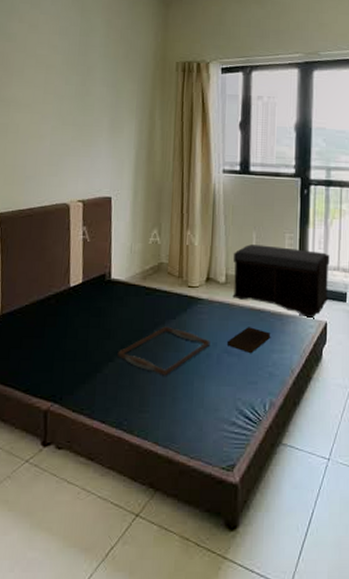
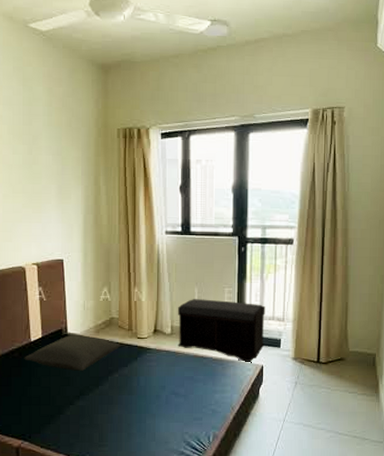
pillow: none [61,280,169,322] -> present [24,334,121,371]
serving tray: present [117,326,211,376] -> none [77,373,160,415]
book: present [226,327,271,353] -> none [174,371,213,394]

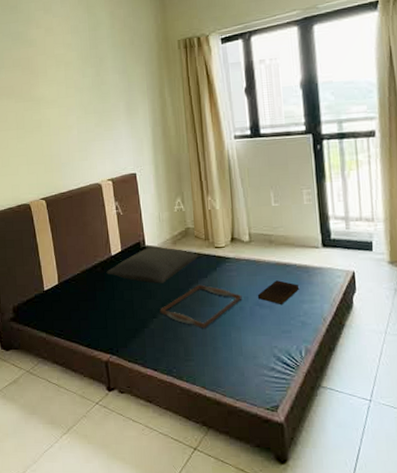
serving tray: none [77,373,160,415] -> present [160,284,242,328]
book: none [174,371,213,394] -> present [257,280,300,304]
bench: present [178,299,265,362] -> none [254,202,354,268]

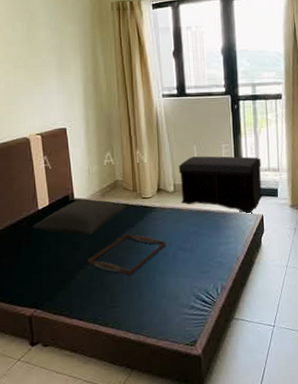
bench: none [254,202,354,268] -> present [179,156,263,213]
book: present [257,280,300,304] -> none [180,226,217,248]

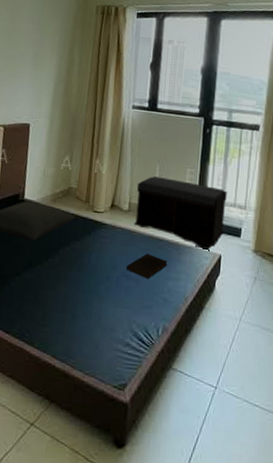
serving tray: present [87,233,166,275] -> none [24,247,111,294]
book: none [180,226,217,248] -> present [126,253,168,279]

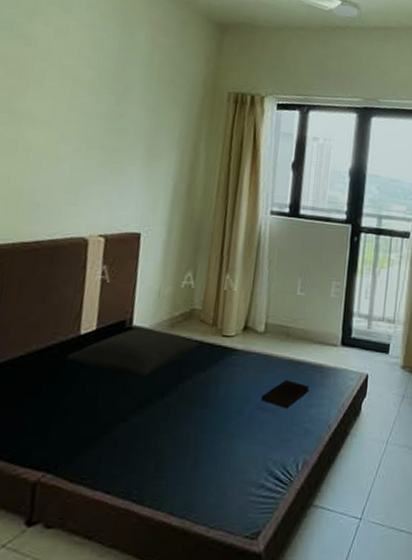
bench: present [134,176,227,250] -> none [271,291,375,370]

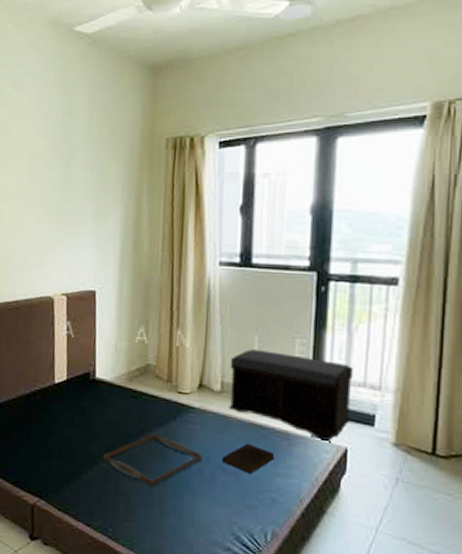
pillow: present [66,327,200,376] -> none [46,379,157,425]
serving tray: none [132,380,243,436] -> present [102,433,203,487]
bench: none [271,291,375,370] -> present [229,349,353,441]

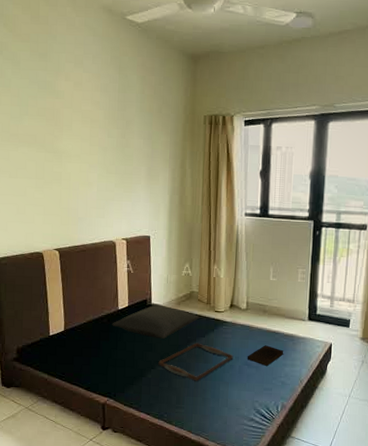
pillow: none [46,379,157,425] -> present [112,305,200,339]
bench: present [229,349,353,441] -> none [252,278,337,339]

